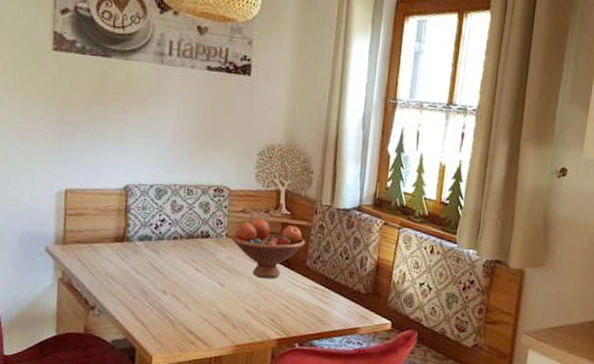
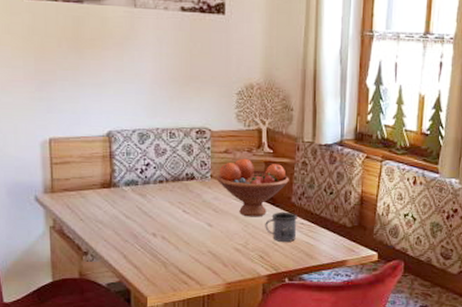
mug: none [278,274,311,307] -> present [265,211,297,243]

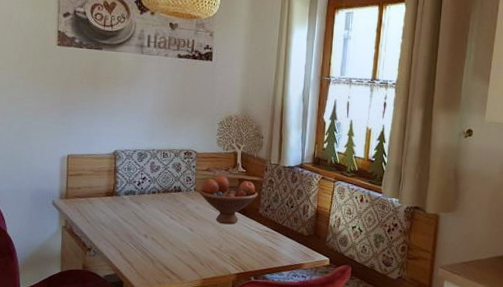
mug: present [265,211,297,243] -> none [236,220,263,247]

